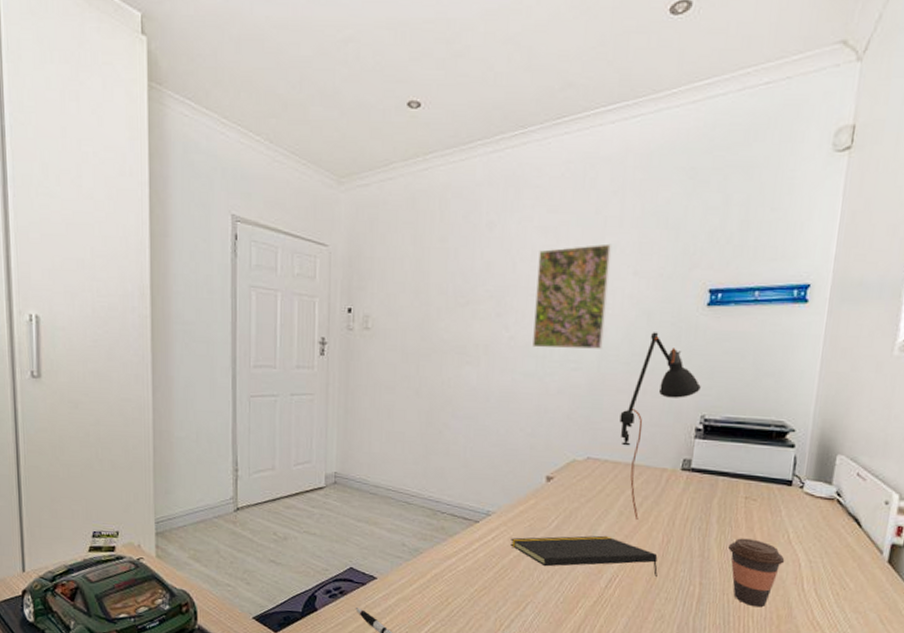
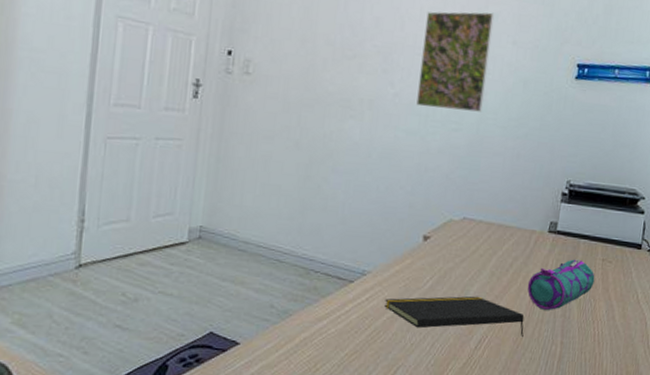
desk lamp: present [619,332,701,519] -> none [495,99,568,280]
pencil case: none [659,497,737,551] -> present [527,259,595,311]
coffee cup: present [729,538,785,608] -> none [587,298,634,365]

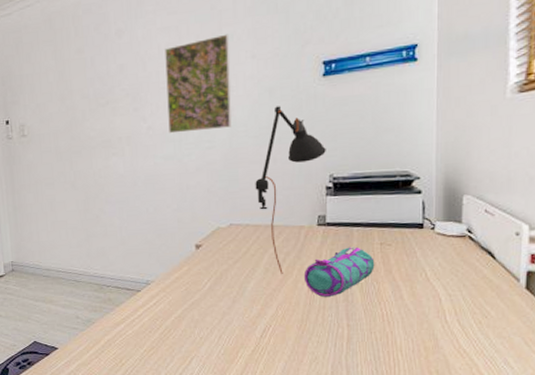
notepad: present [384,296,524,338] -> none [170,291,307,324]
desk lamp: none [495,99,568,280] -> present [255,106,326,274]

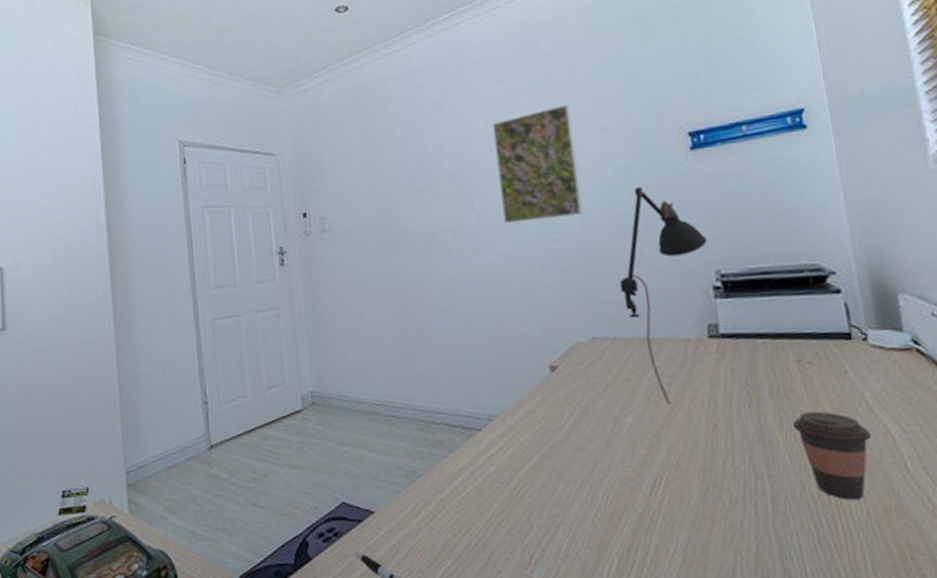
pencil case: present [303,247,375,298] -> none [698,365,795,437]
coffee cup: none [371,280,425,342] -> present [793,411,872,501]

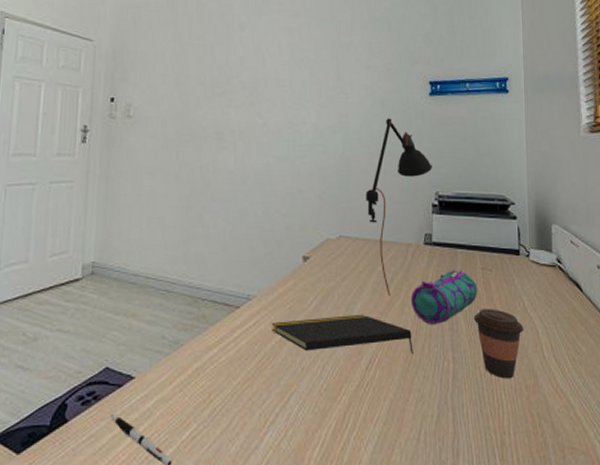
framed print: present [492,104,583,224] -> none [284,42,347,134]
notepad: none [522,428,712,476] -> present [272,314,413,355]
pencil case: none [698,365,795,437] -> present [410,270,478,325]

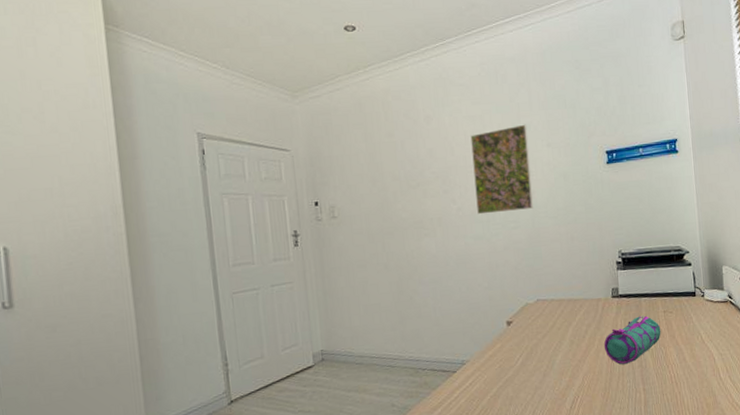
notepad: present [272,314,413,355] -> none [486,363,610,401]
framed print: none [284,42,347,134] -> present [470,124,533,215]
desk lamp: present [366,118,432,296] -> none [557,189,614,345]
coffee cup: present [474,309,524,379] -> none [659,344,703,401]

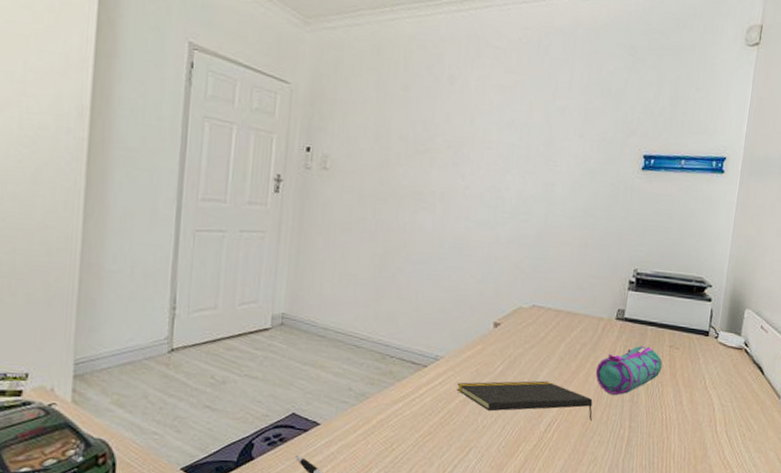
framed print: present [470,124,533,215] -> none [486,106,562,203]
notepad: none [486,363,610,401] -> present [457,380,593,422]

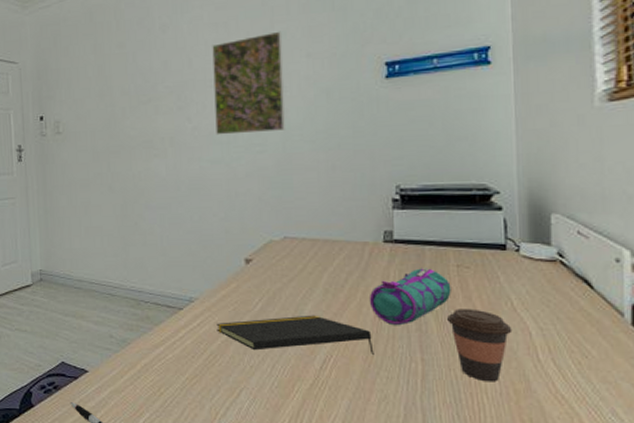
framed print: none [486,106,562,203] -> present [212,31,285,135]
coffee cup: none [655,384,702,449] -> present [447,309,513,382]

